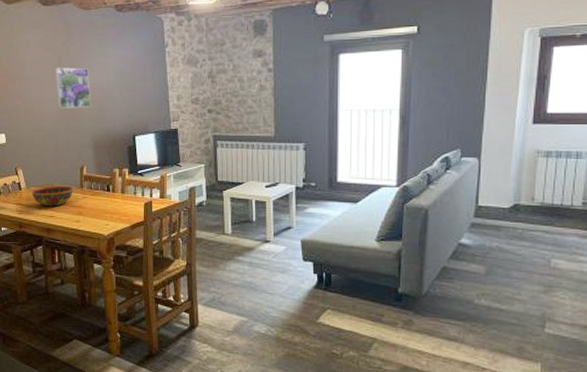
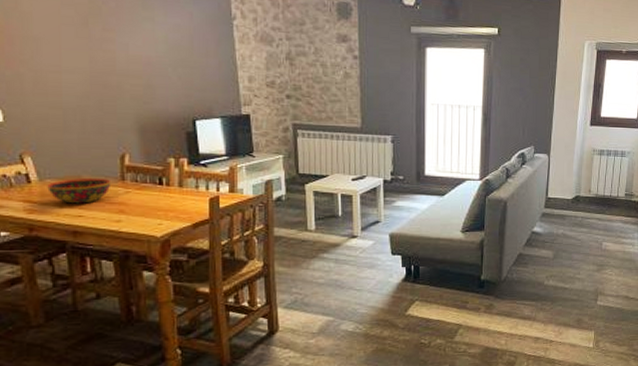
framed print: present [55,67,92,108] -> none [78,28,135,83]

